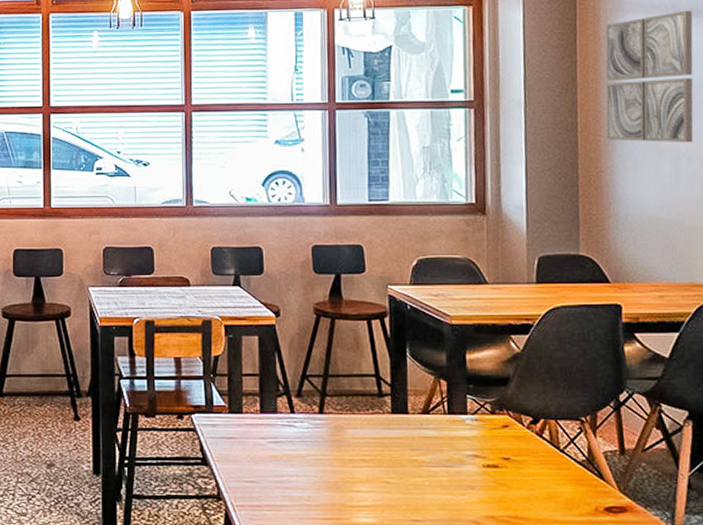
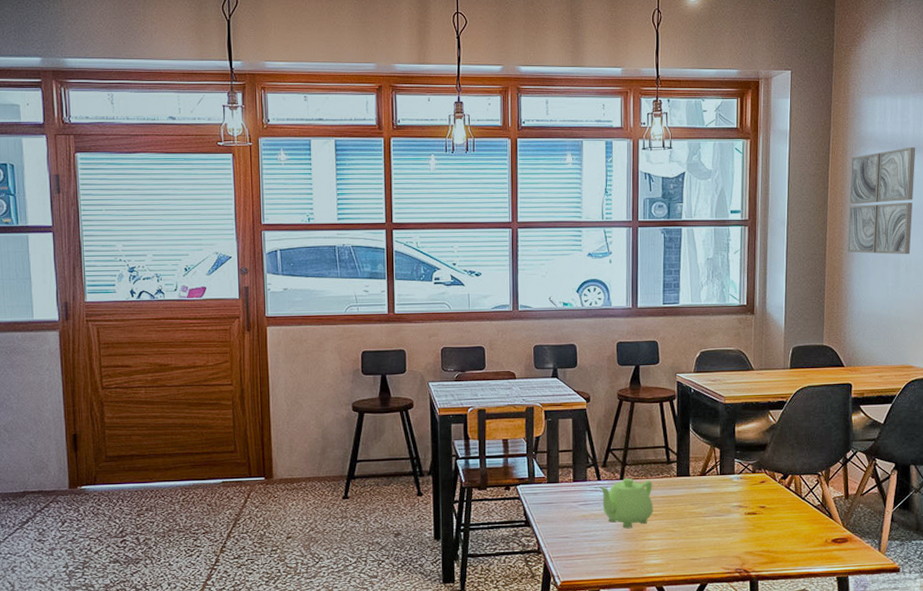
teapot: none [292,411,362,476] -> present [599,477,653,529]

